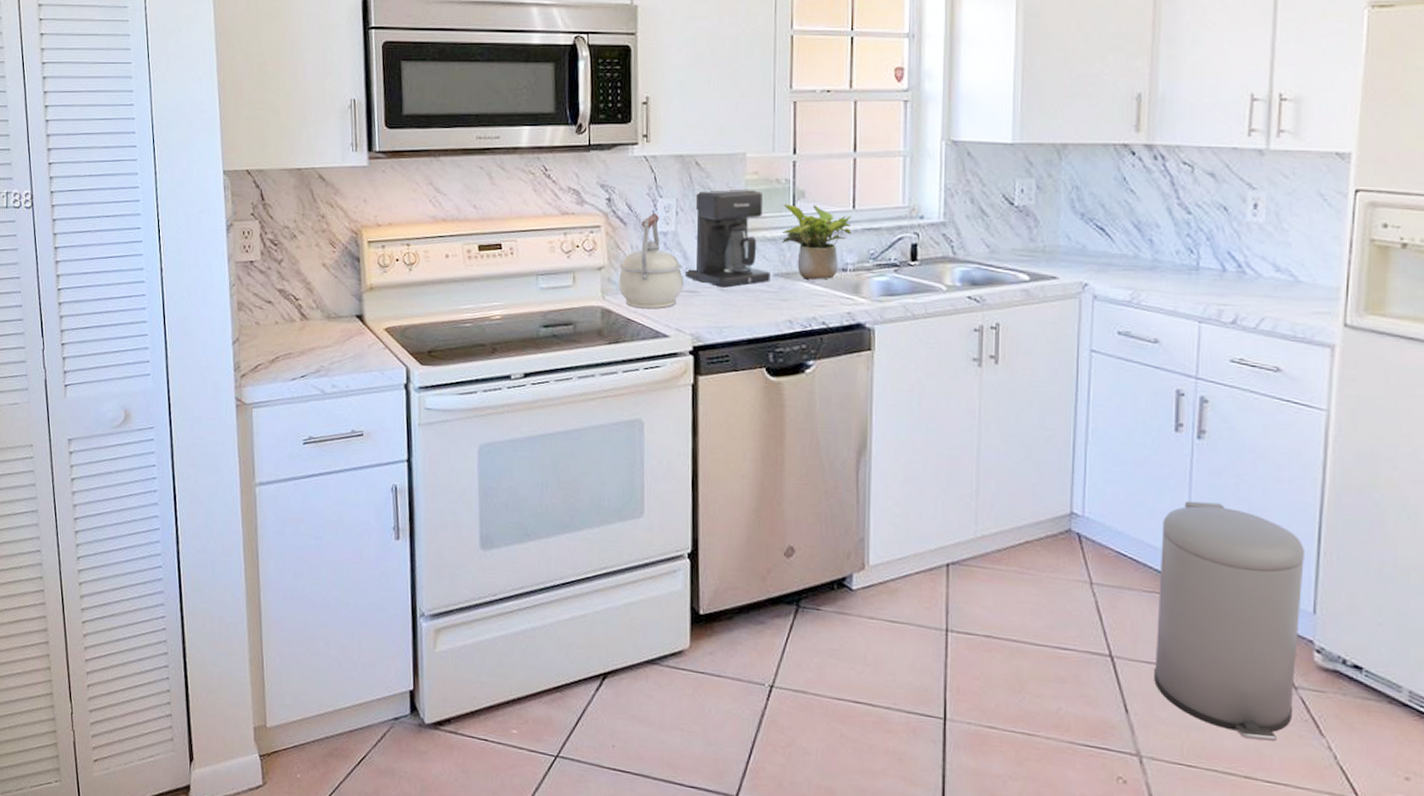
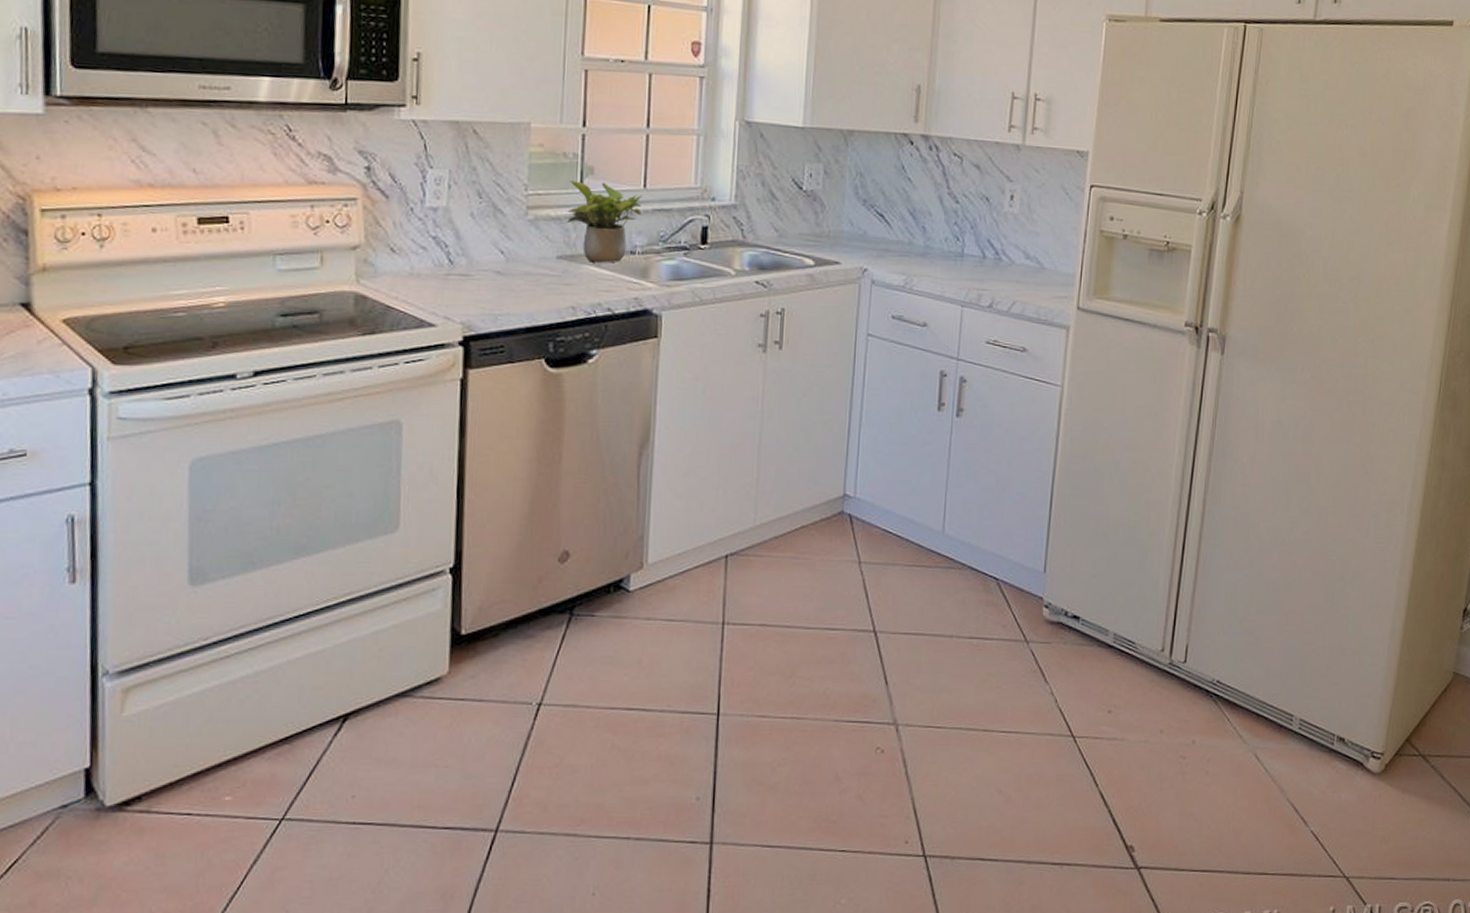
kettle: present [618,214,684,309] -> none [376,186,456,295]
coffee maker: present [684,187,770,288] -> none [456,159,553,271]
pedal bin: present [1154,501,1304,742] -> none [911,476,1039,695]

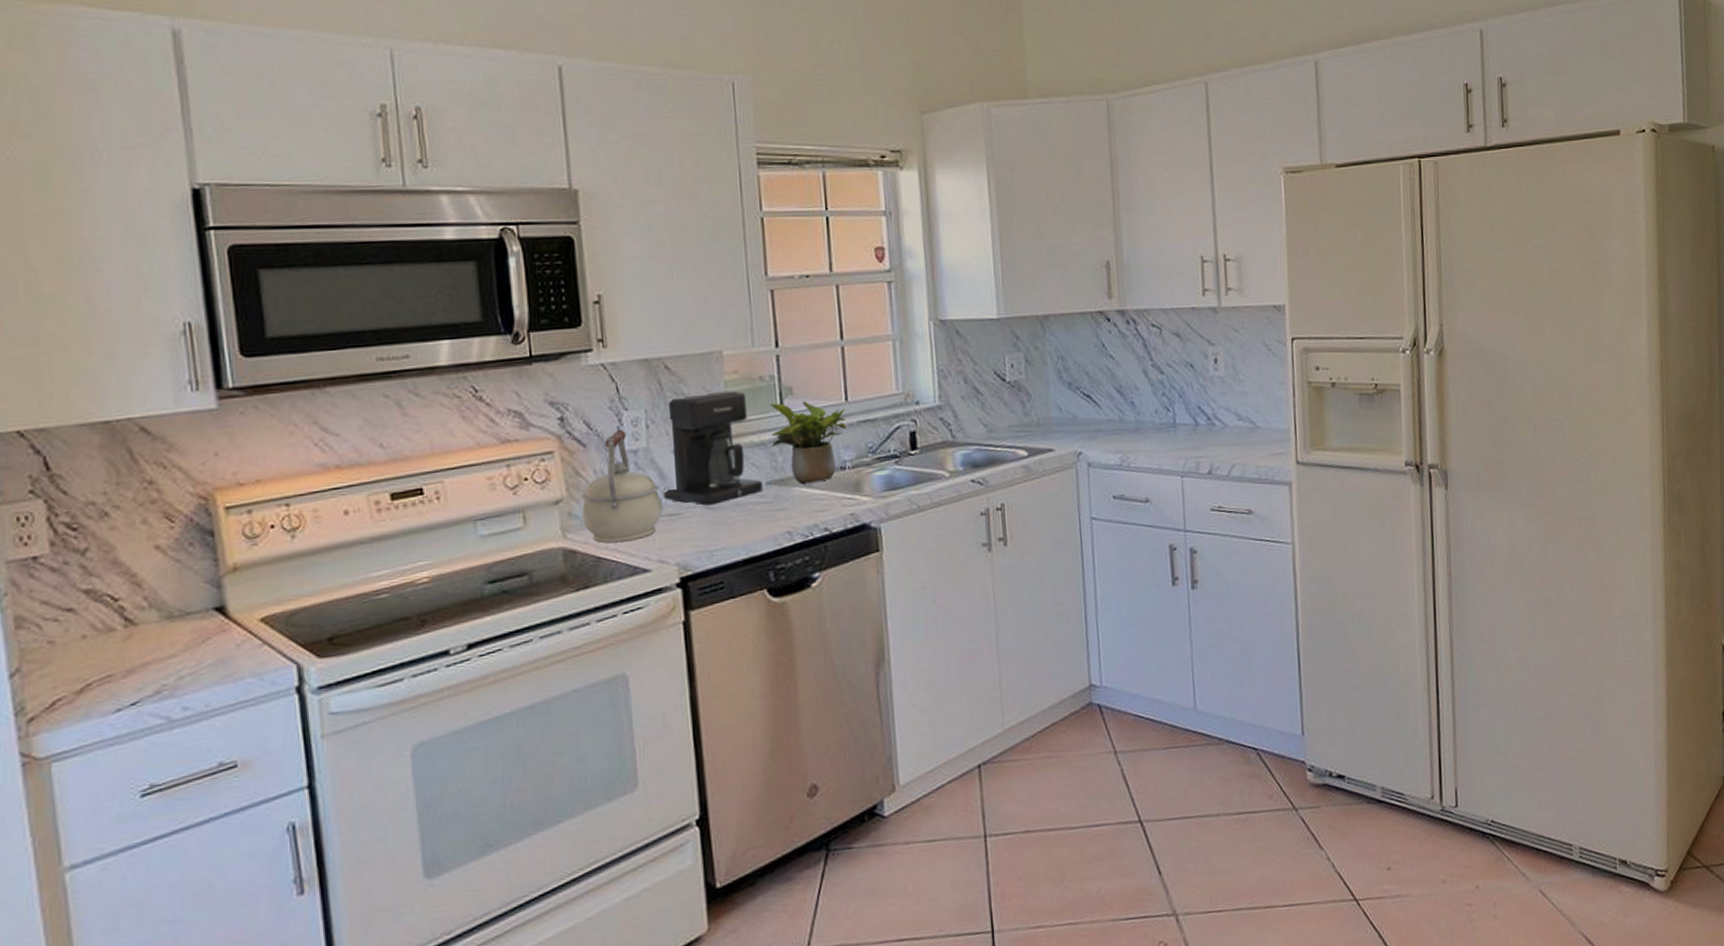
kettle: none [376,186,456,295] -> present [581,430,663,544]
coffee maker: none [456,159,553,271] -> present [662,390,763,506]

